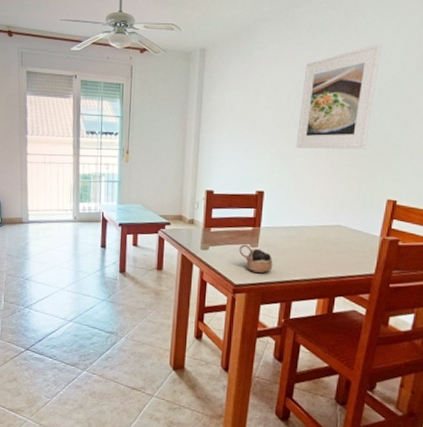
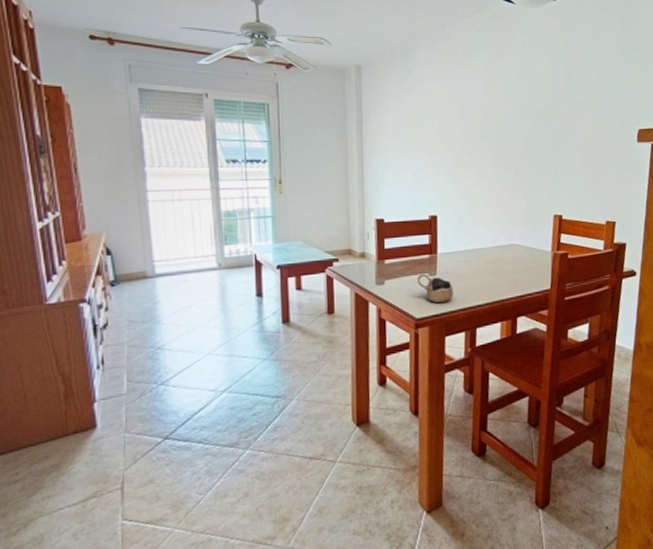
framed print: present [296,43,382,149] -> none [464,64,534,169]

